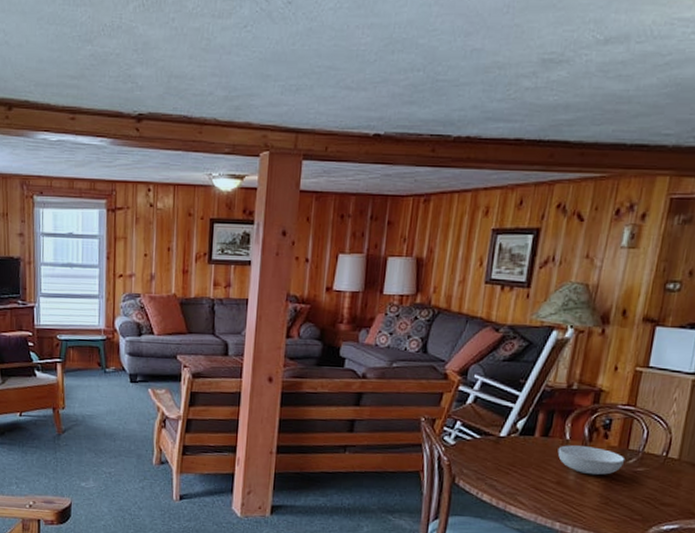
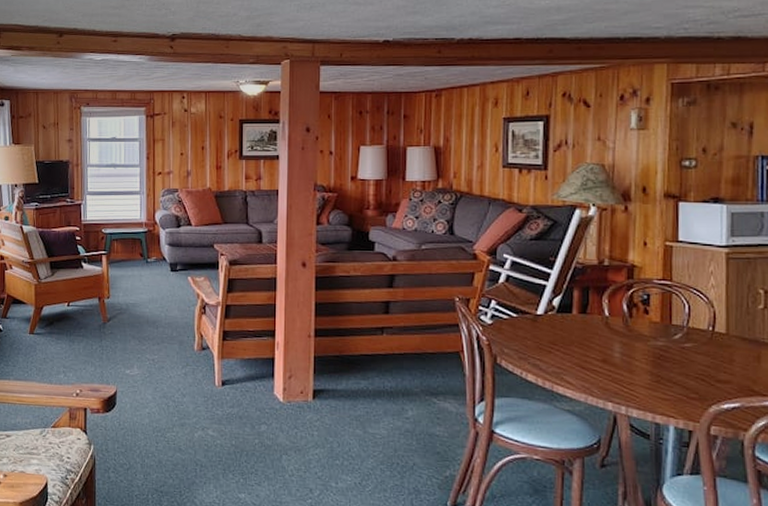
serving bowl: present [557,445,626,476] -> none [598,321,671,352]

